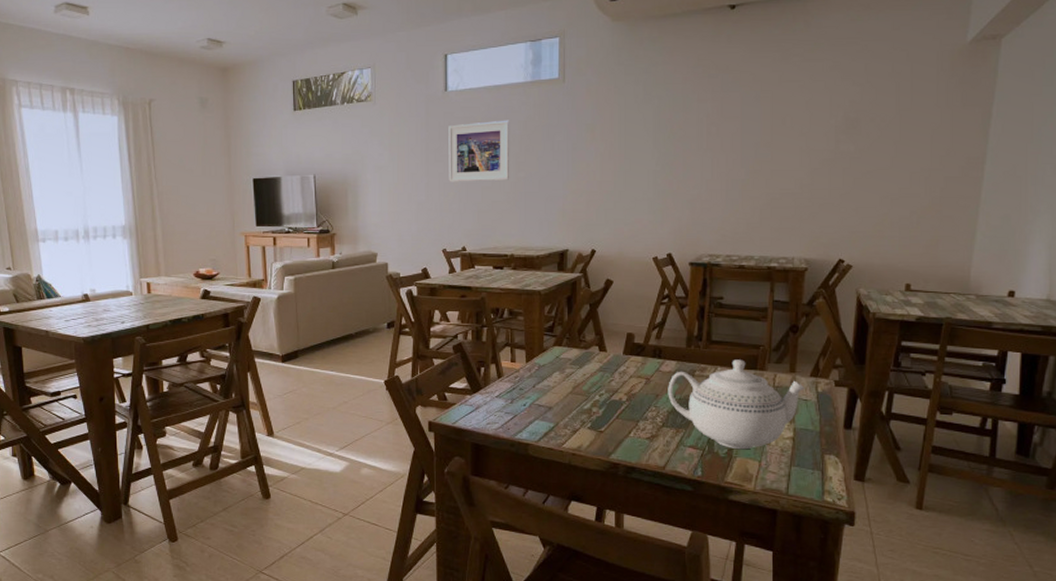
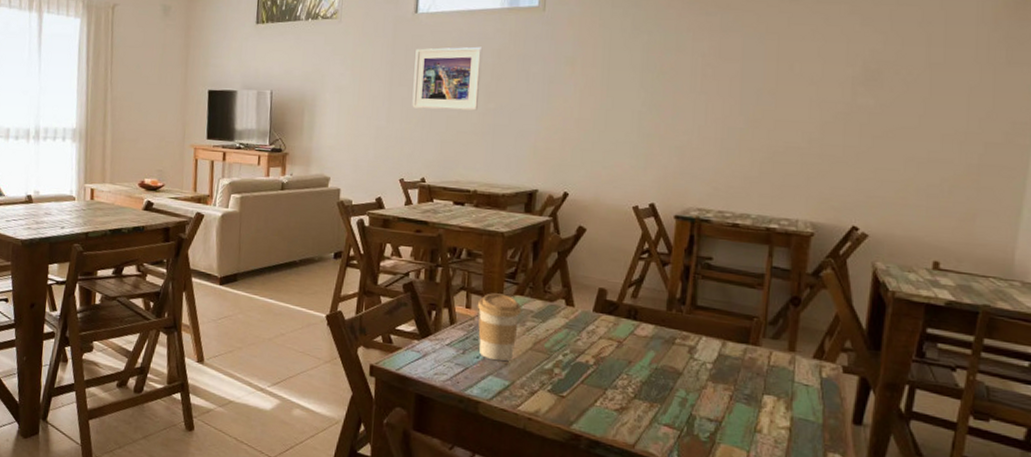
coffee cup: none [521,346,561,406] -> present [477,293,522,362]
teapot: present [668,359,805,450] -> none [642,330,806,436]

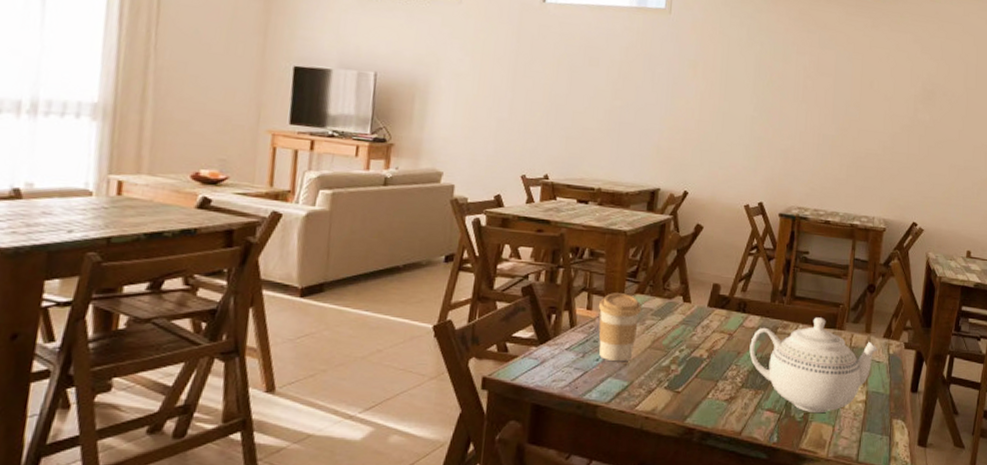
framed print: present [412,46,483,111] -> none [537,39,611,107]
teapot: none [642,330,806,436] -> present [749,317,878,414]

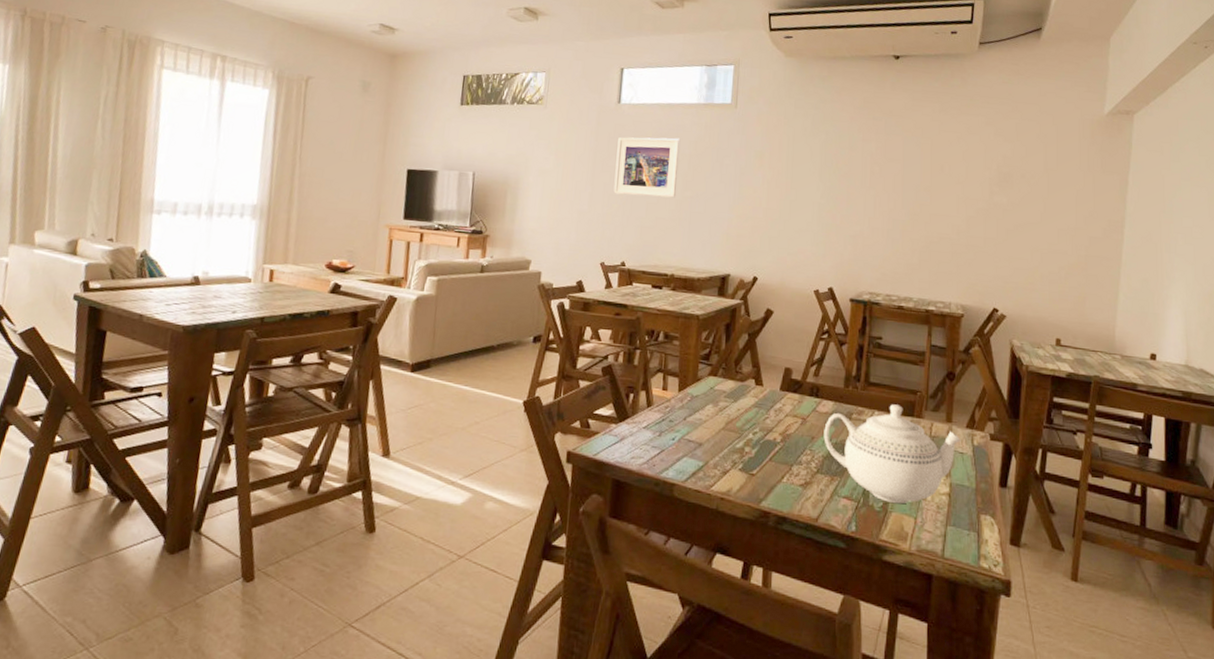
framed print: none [537,39,611,107] -> present [613,137,681,198]
coffee cup: present [598,293,642,362] -> none [673,374,716,442]

